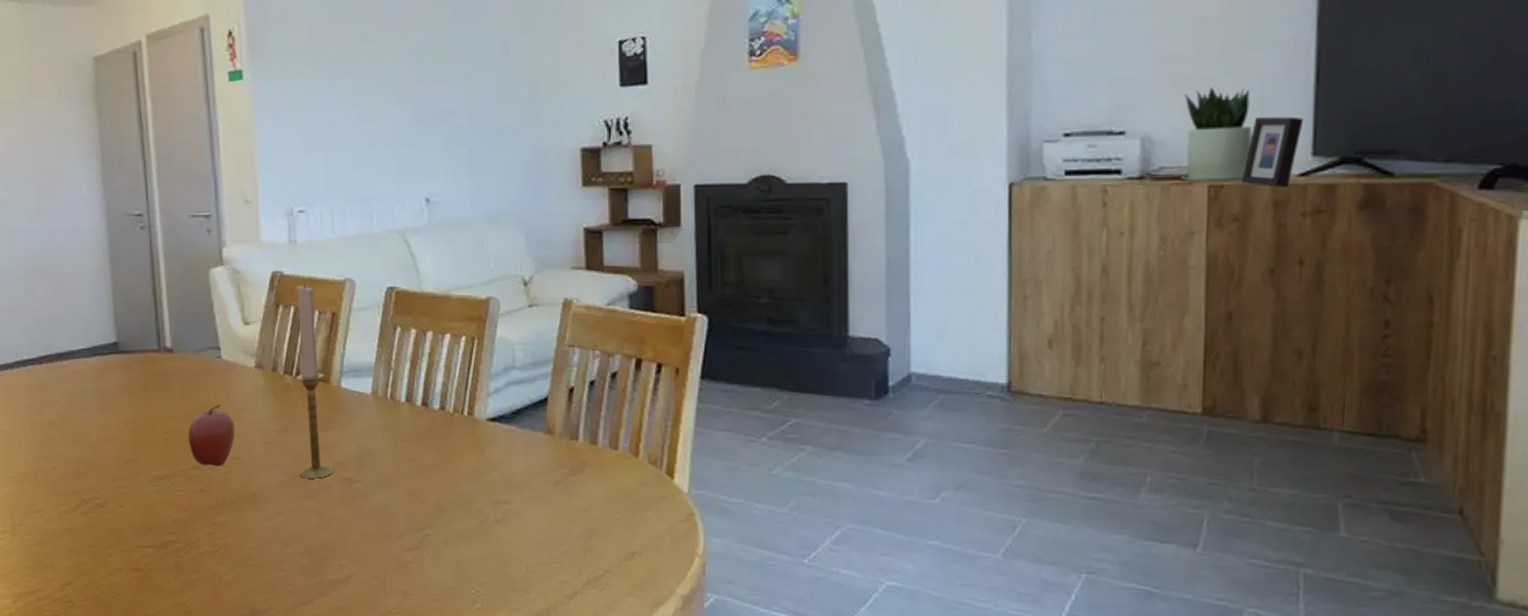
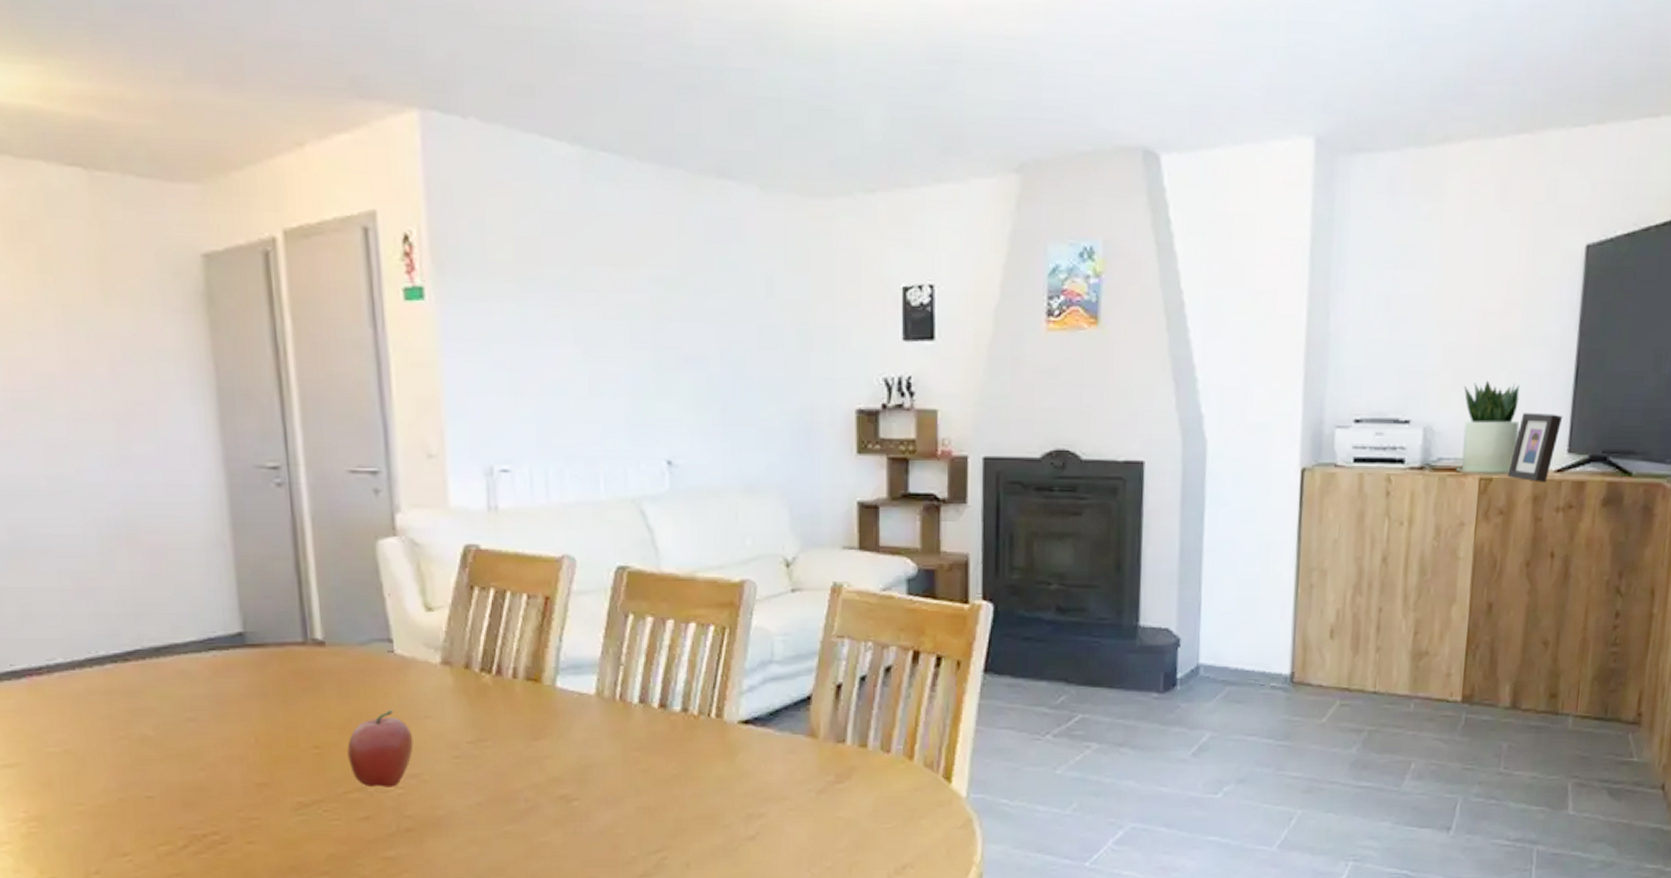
candlestick: present [296,284,333,479] -> none [497,561,545,798]

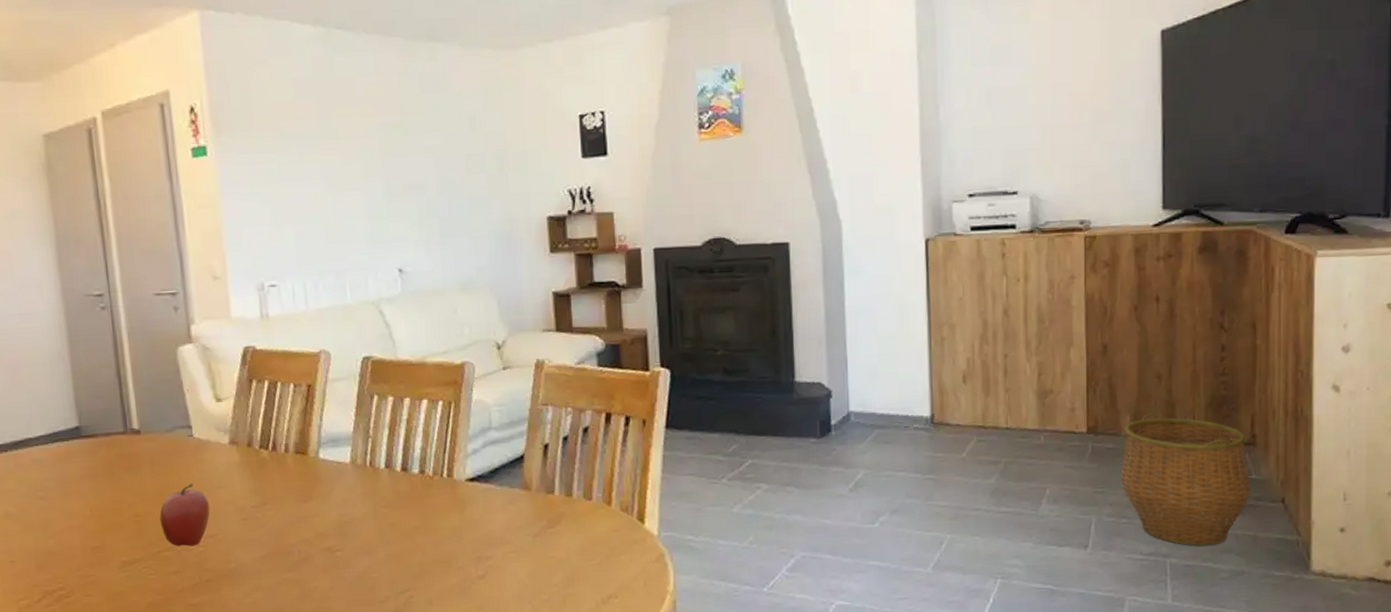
planter: present [1456,380,1520,476] -> none [1062,152,1117,235]
basket: none [1493,683,1631,834] -> present [1120,413,1251,547]
picture frame: present [1508,413,1563,483] -> none [1110,176,1155,237]

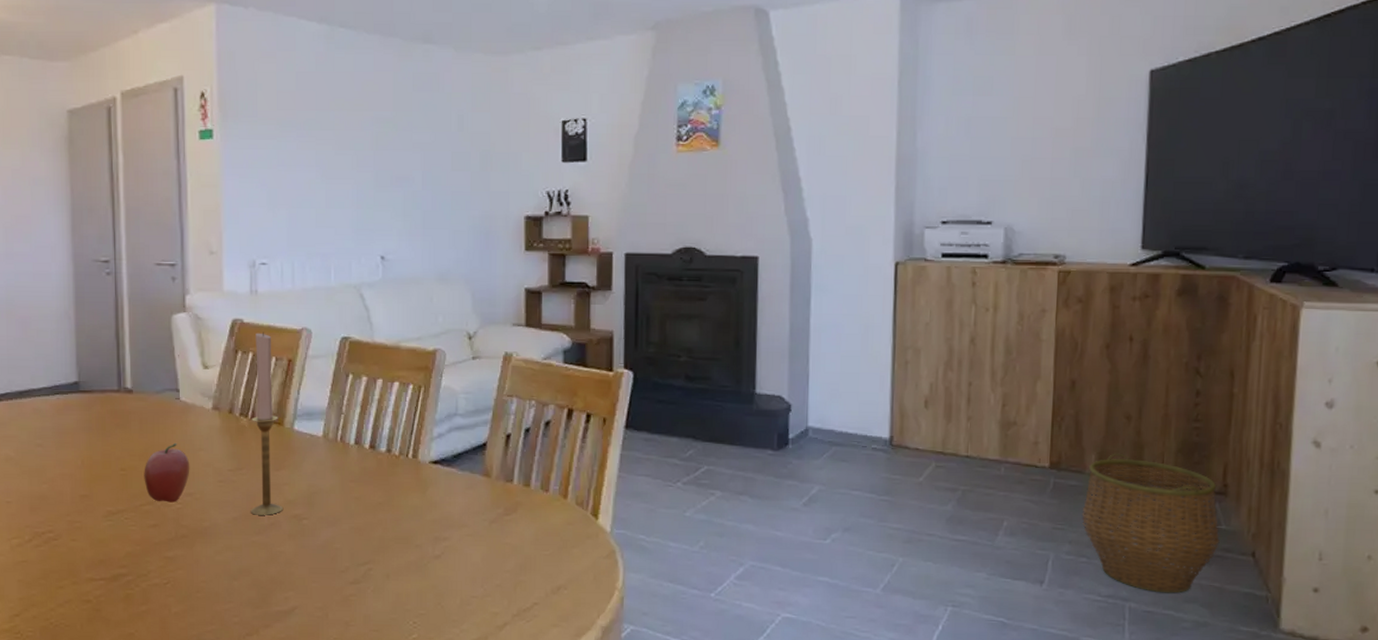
candlestick: none [270,357,313,551] -> present [250,331,283,515]

